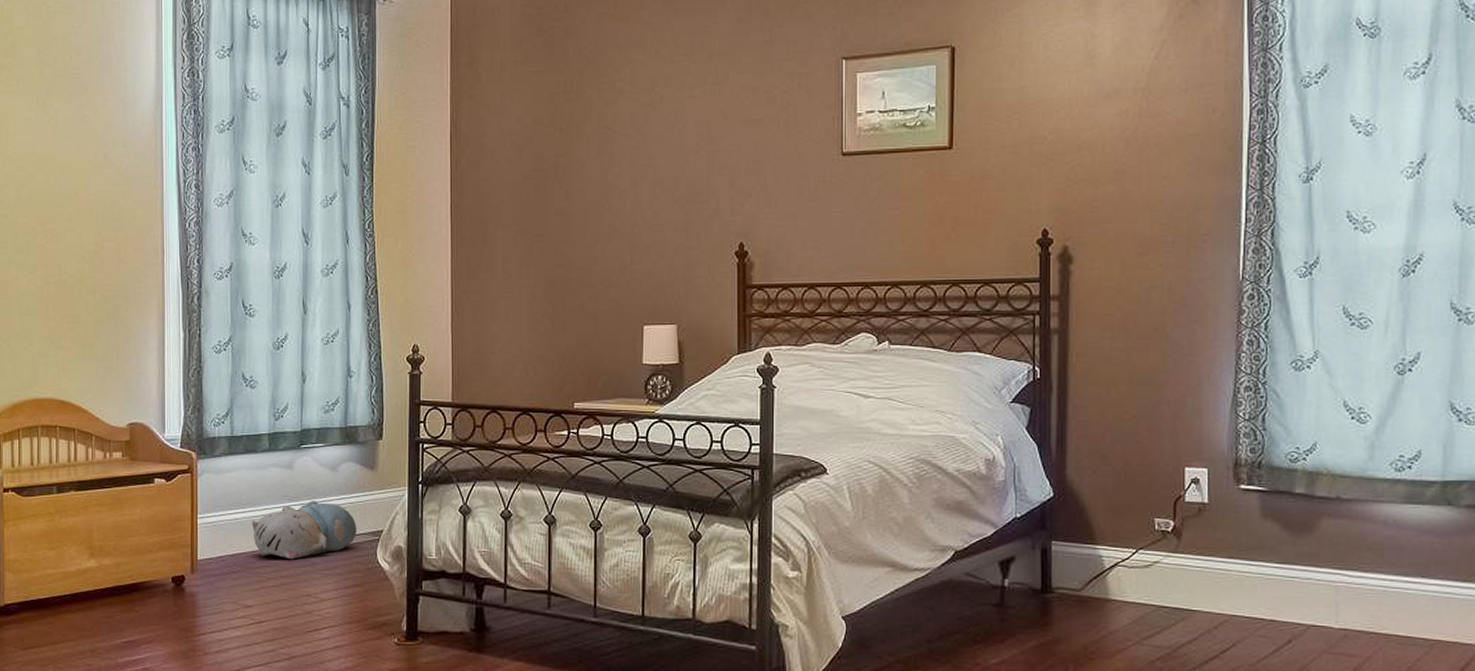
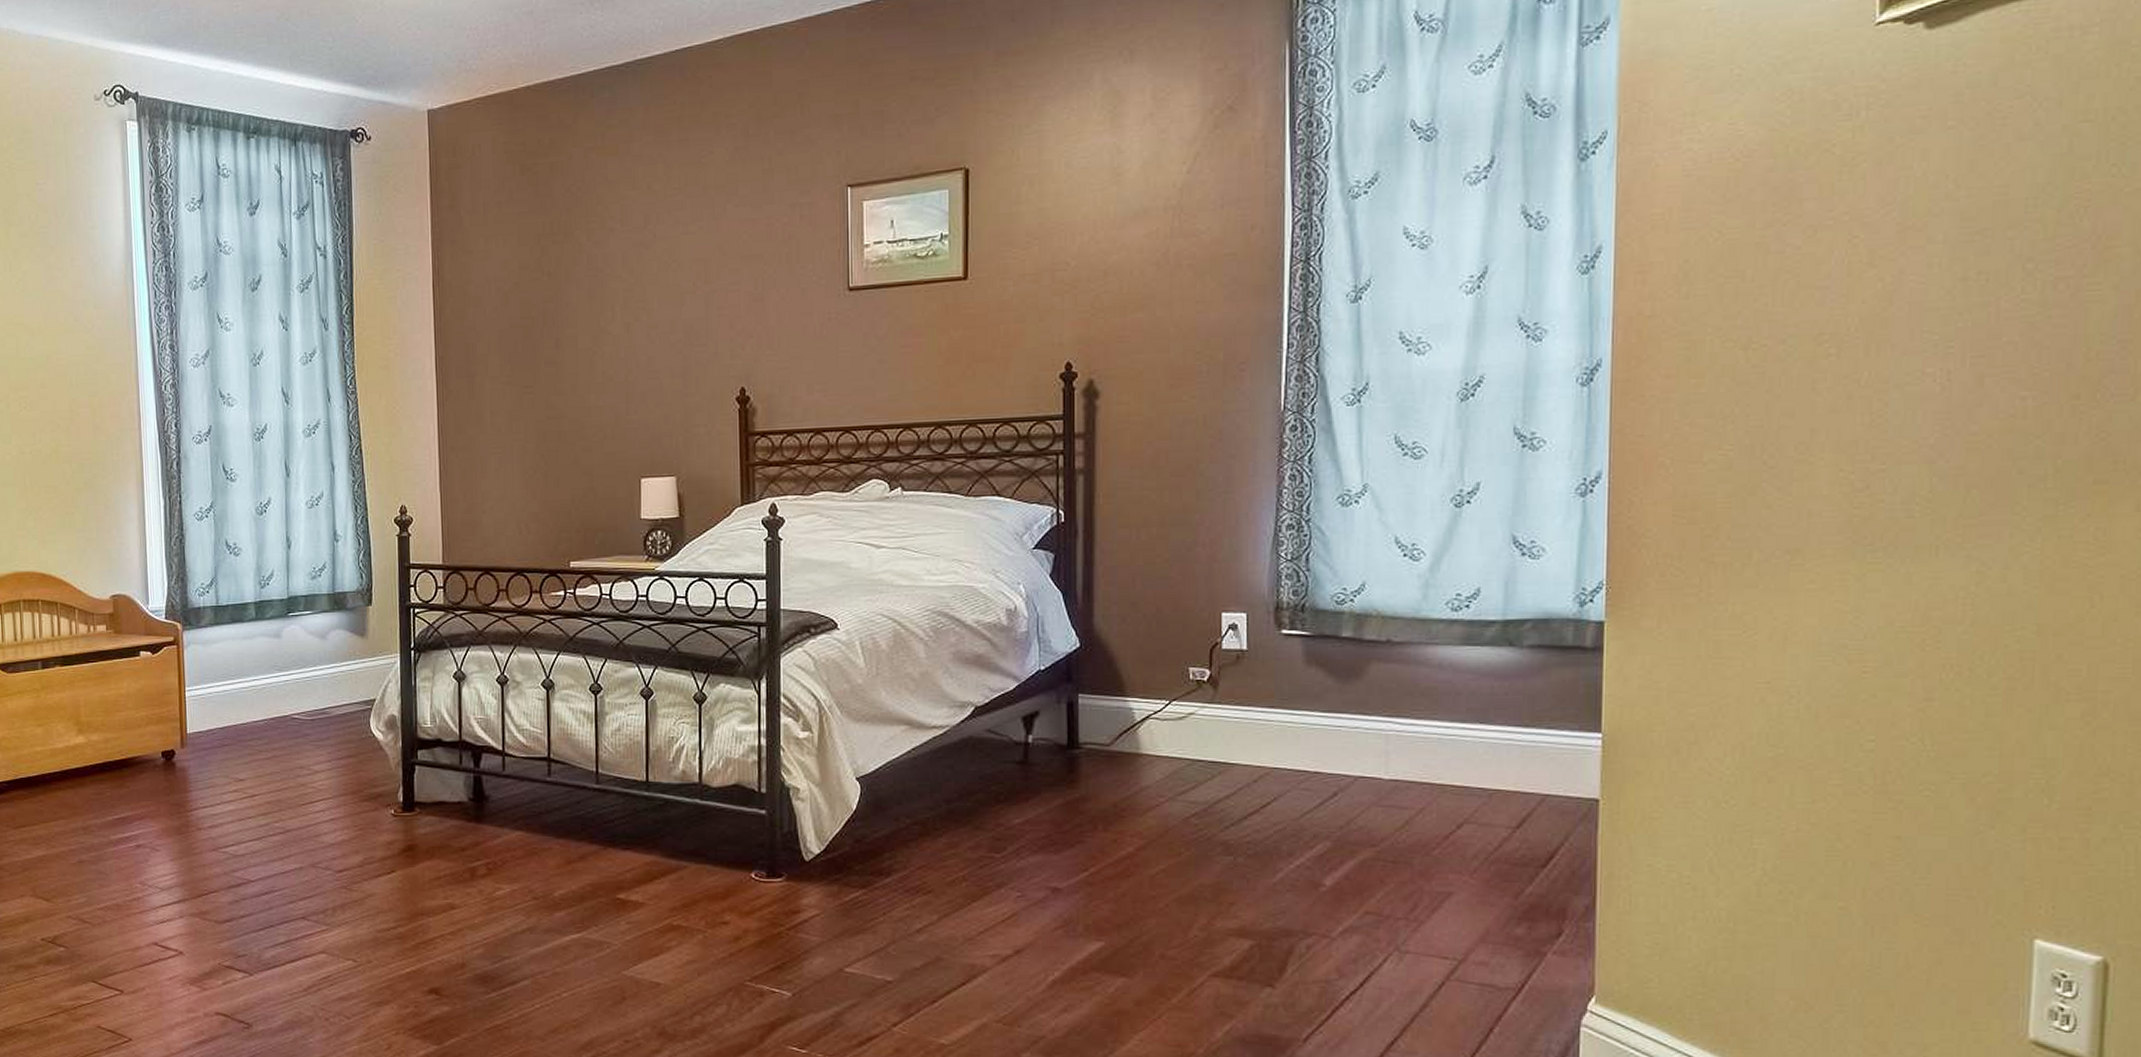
plush toy: present [251,501,357,560] -> none [240,670,349,731]

